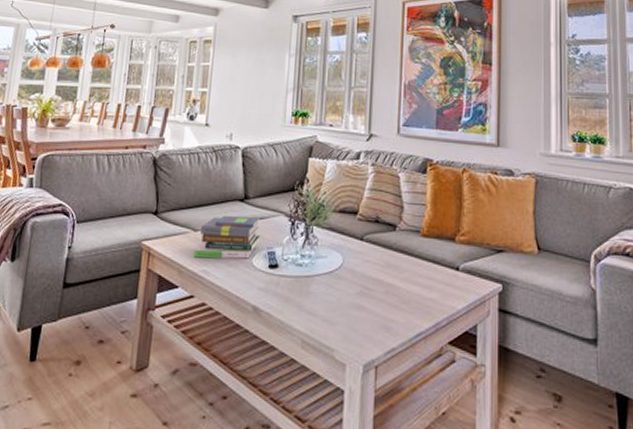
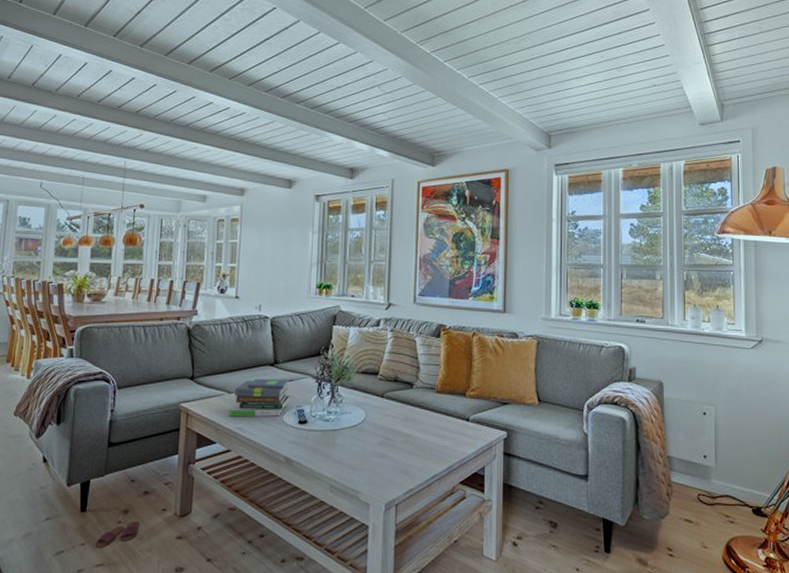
slippers: none [43,374,91,404] -> present [96,521,139,548]

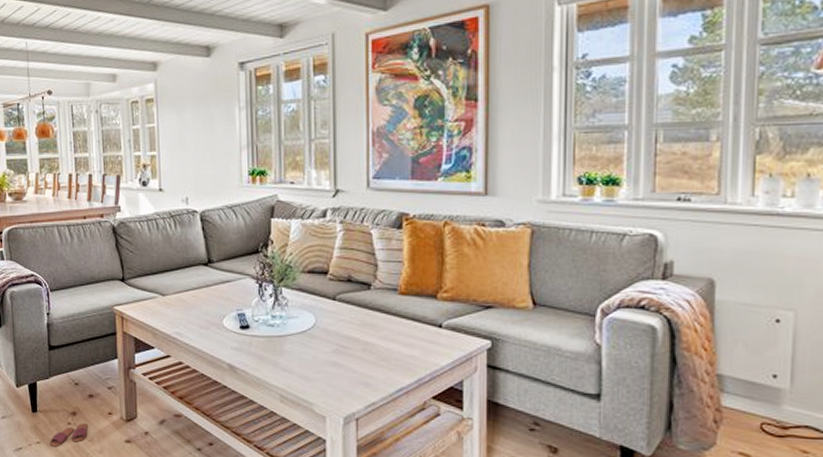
books: present [228,379,290,417] -> none [164,280,229,321]

